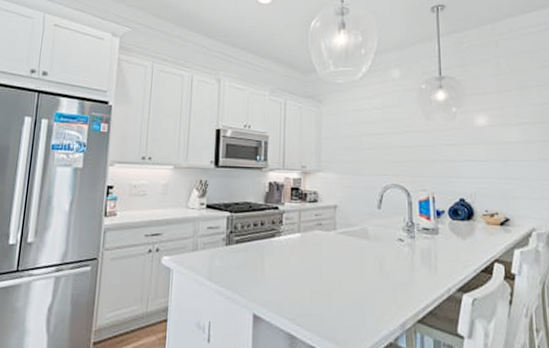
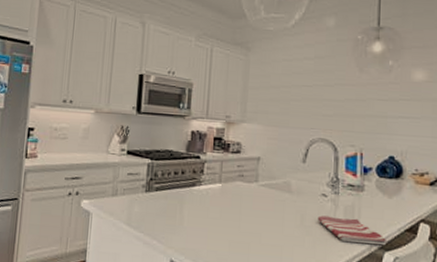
dish towel: none [396,260,465,288] -> present [317,215,387,246]

